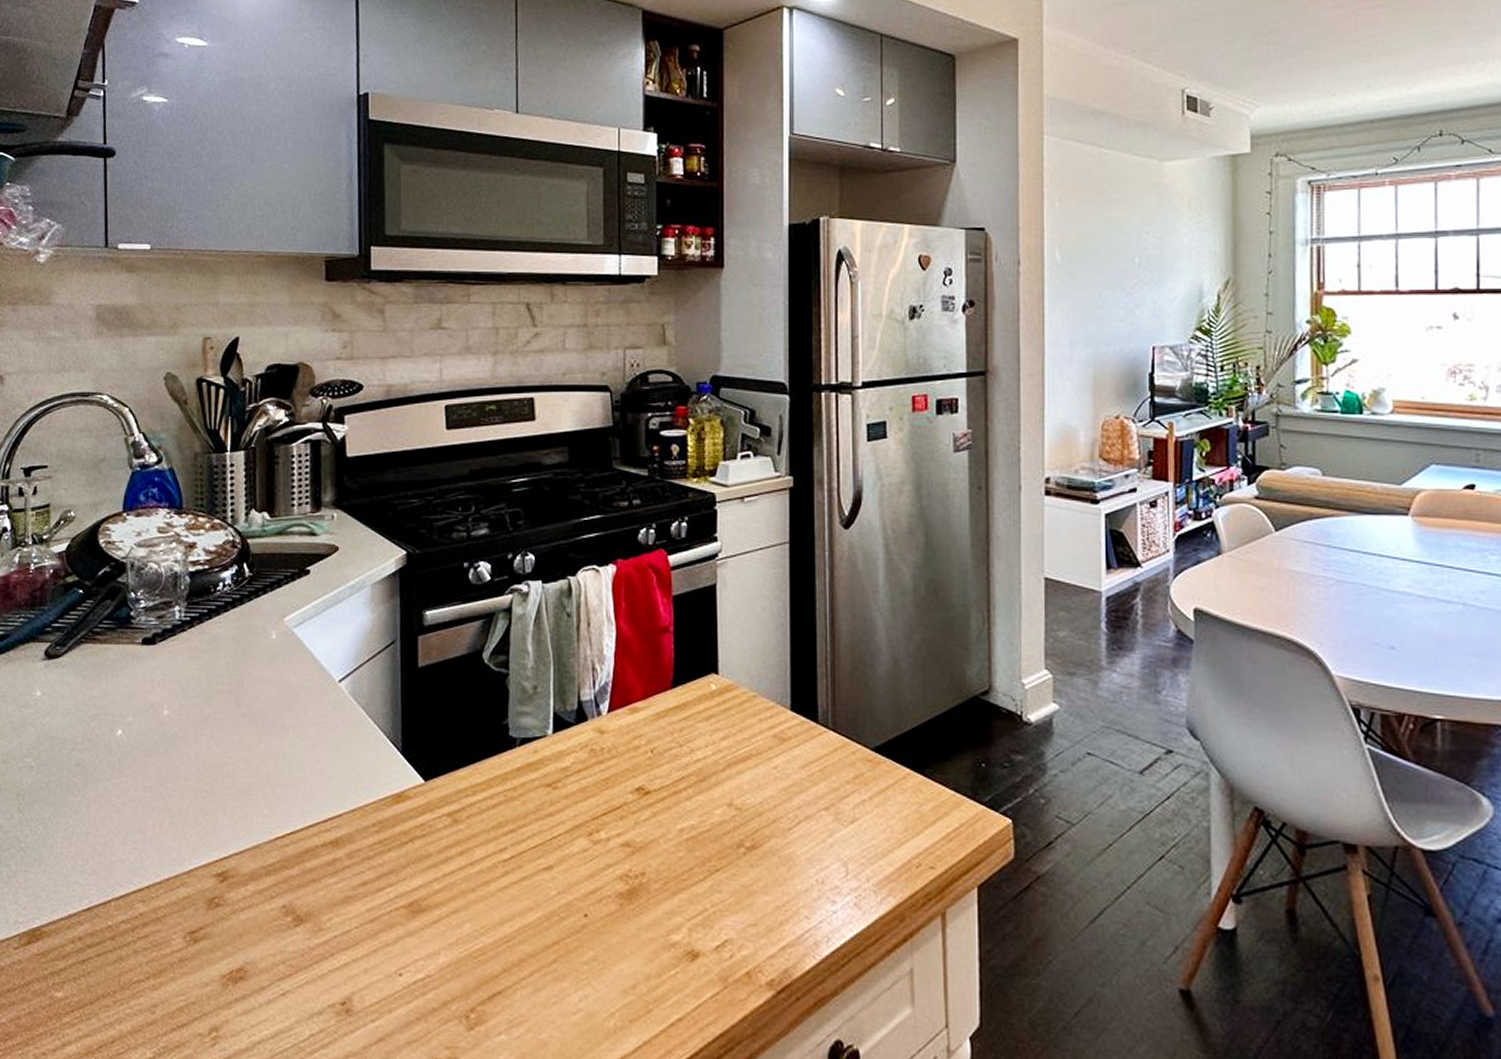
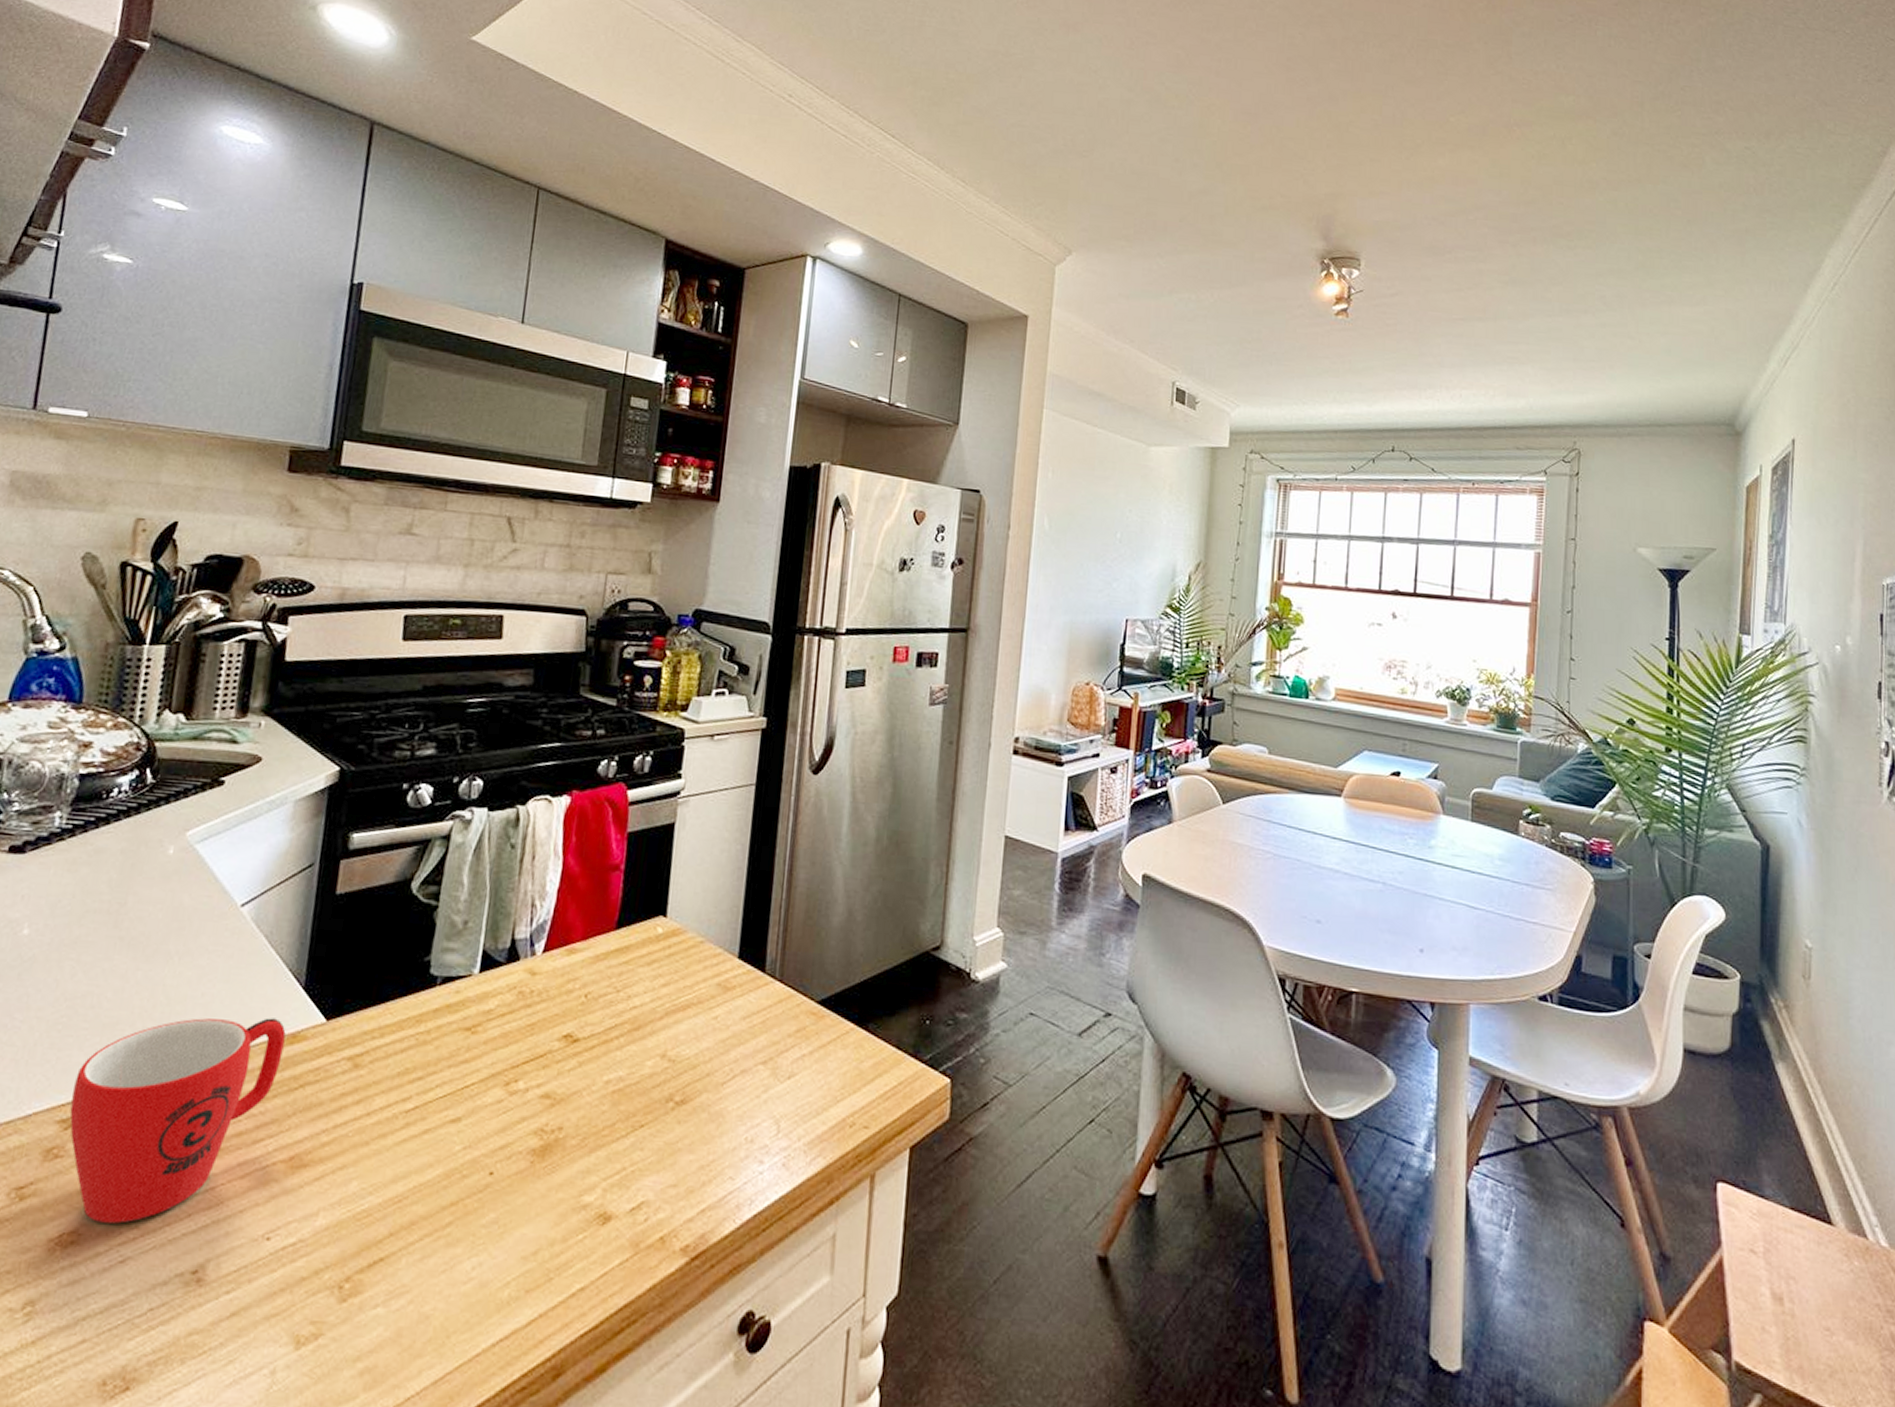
mug: none [223,780,391,962] -> present [70,1018,286,1224]

